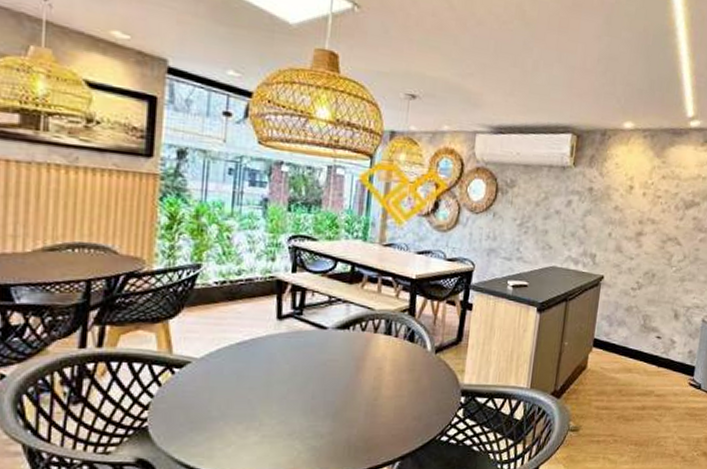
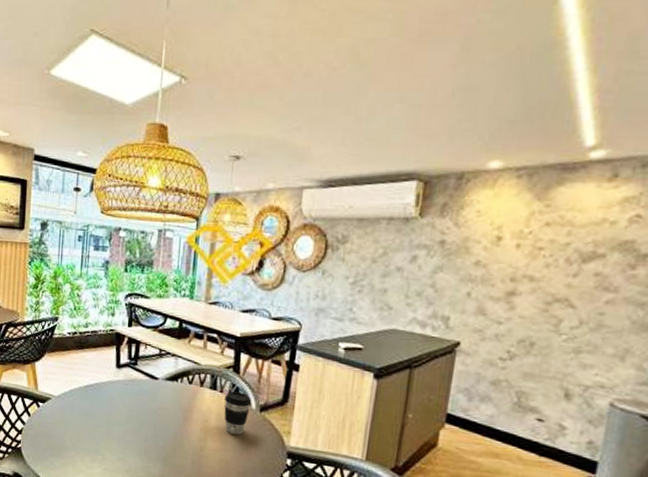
coffee cup: none [399,335,426,379] -> present [224,391,251,435]

